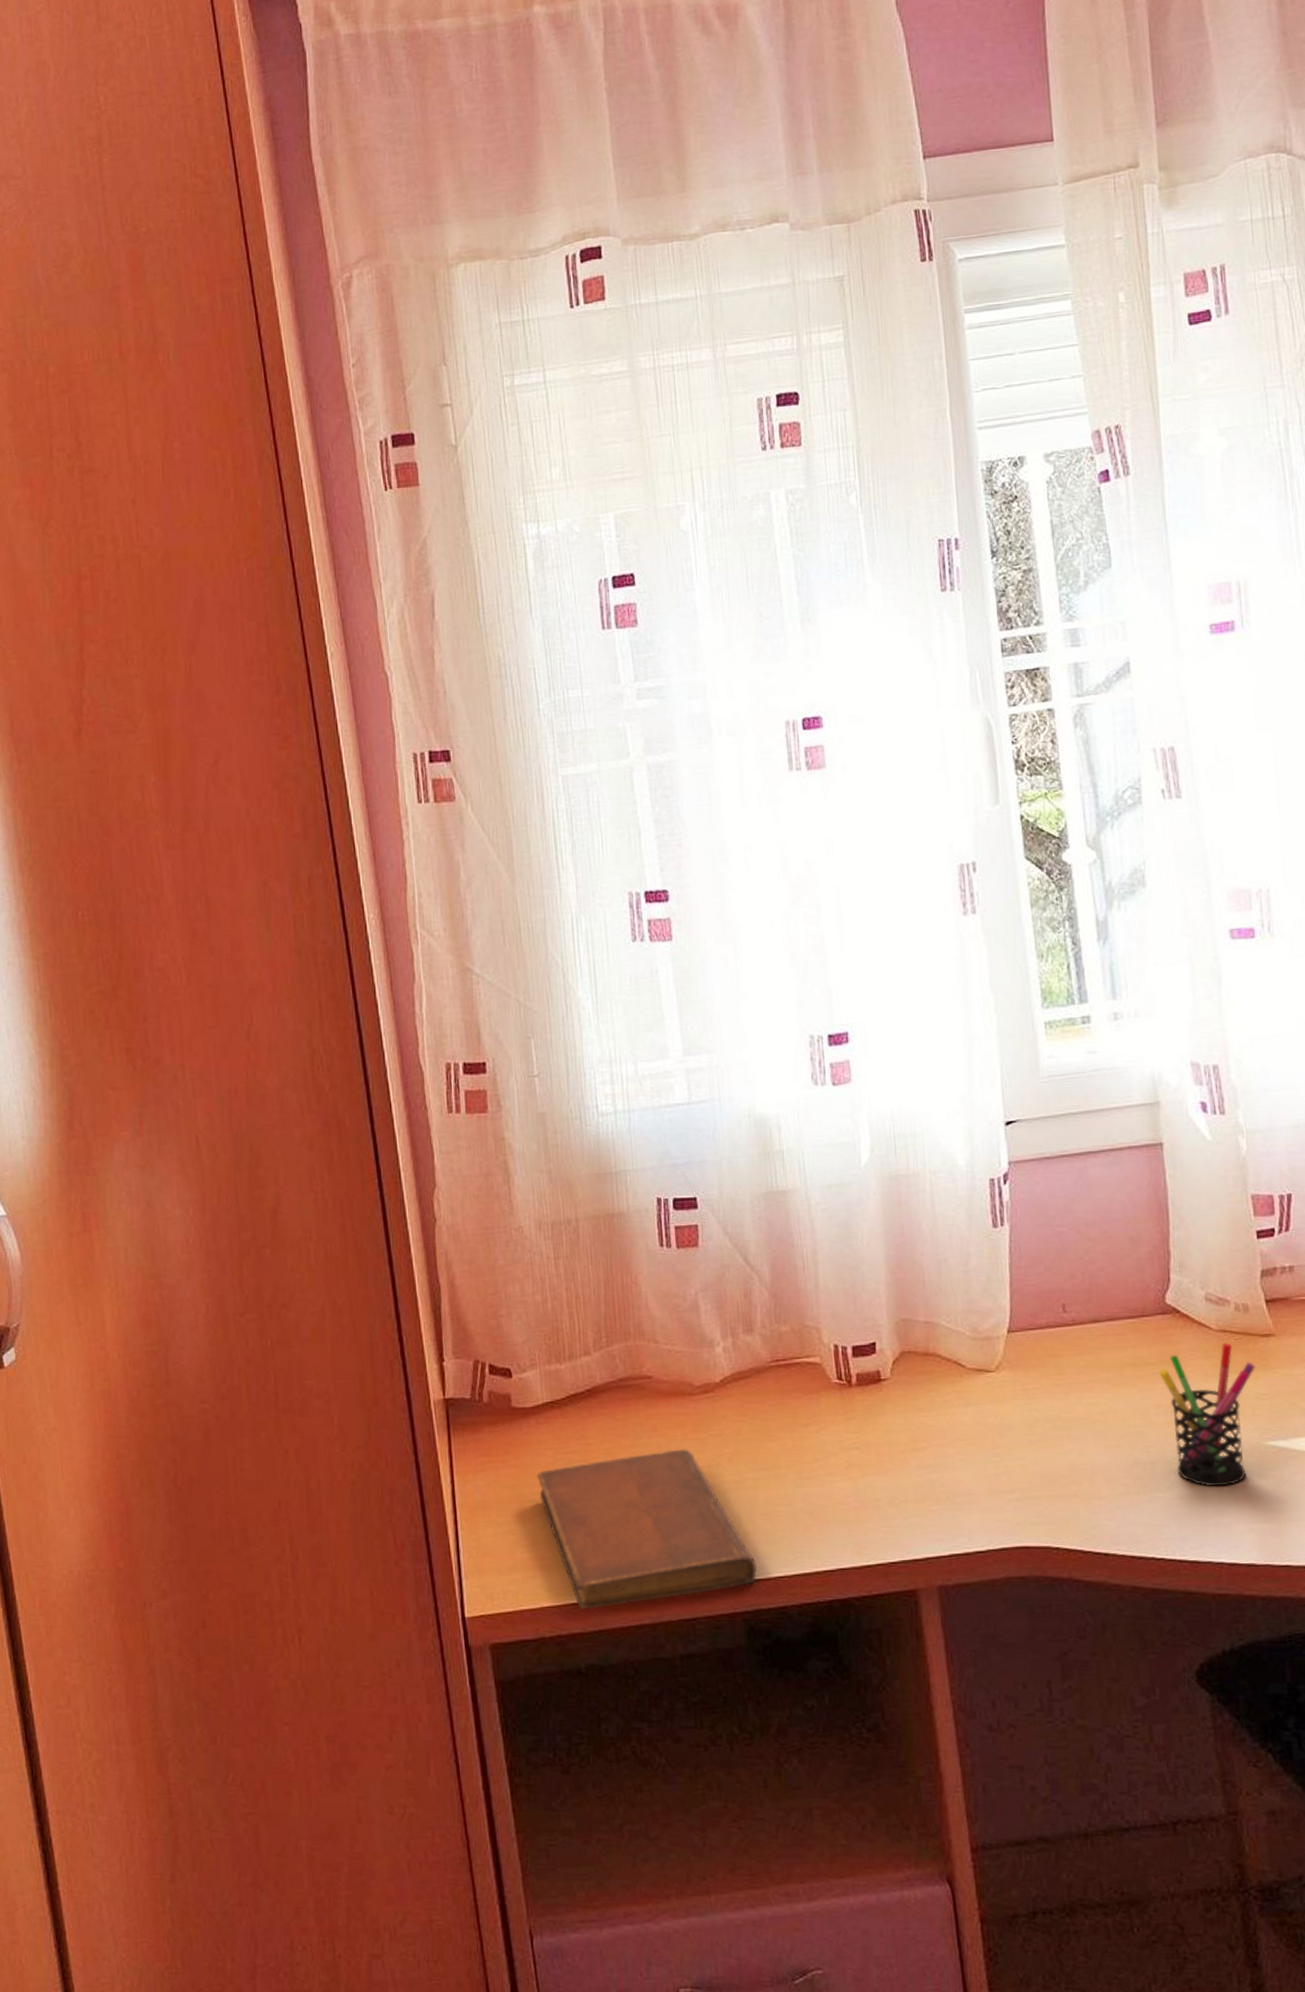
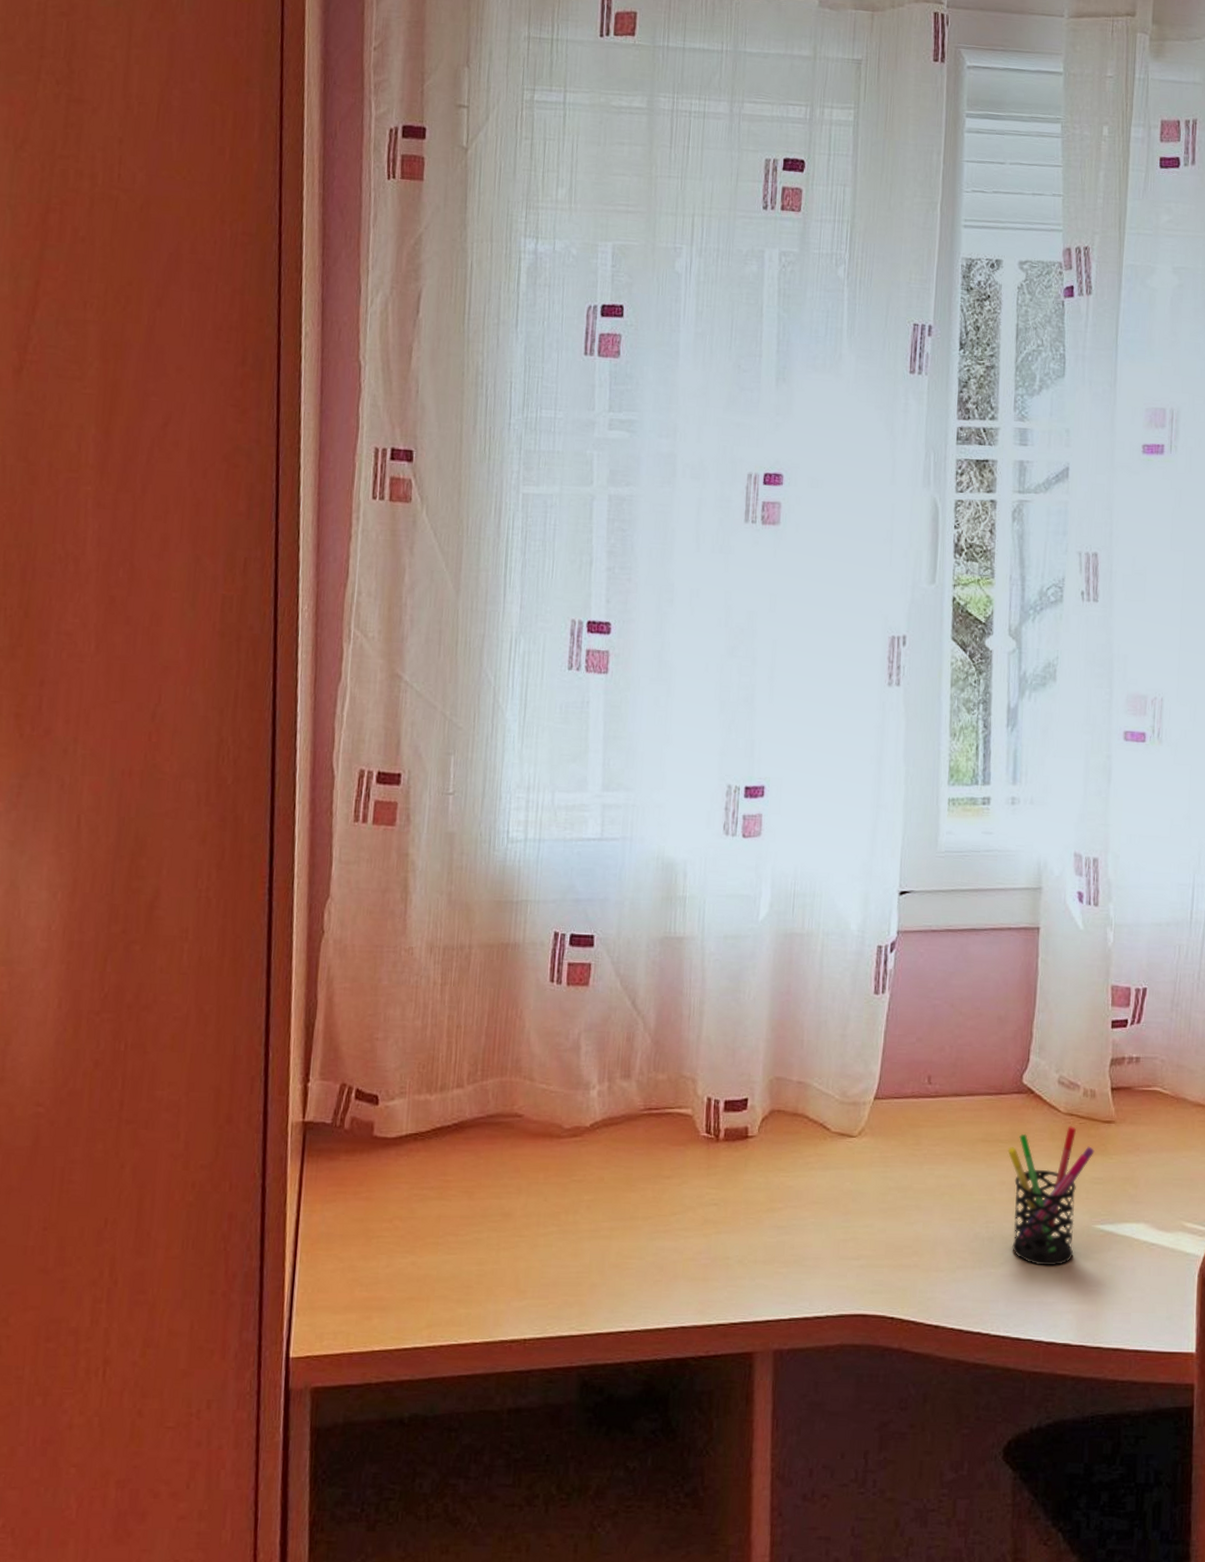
notebook: present [537,1449,757,1609] -> none [388,1193,599,1355]

